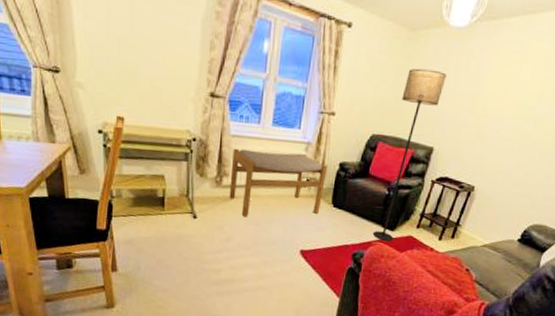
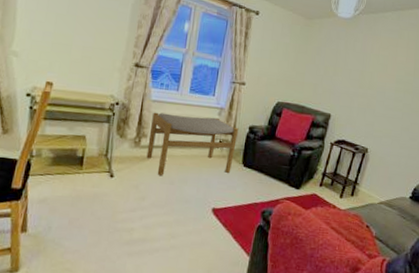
floor lamp: present [372,68,447,242] -> none [280,48,338,200]

